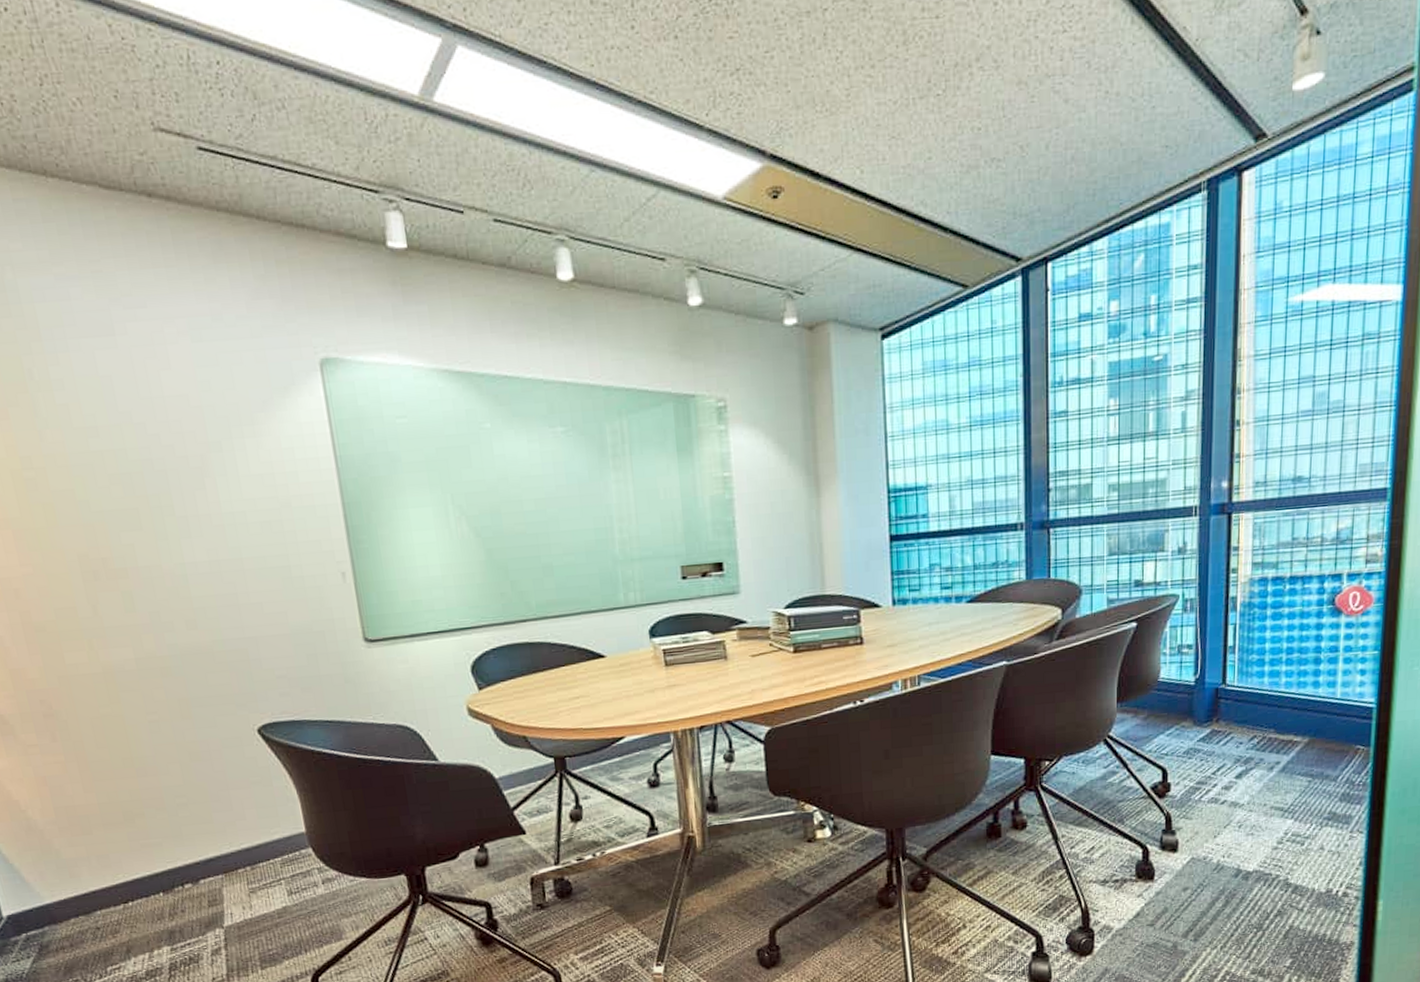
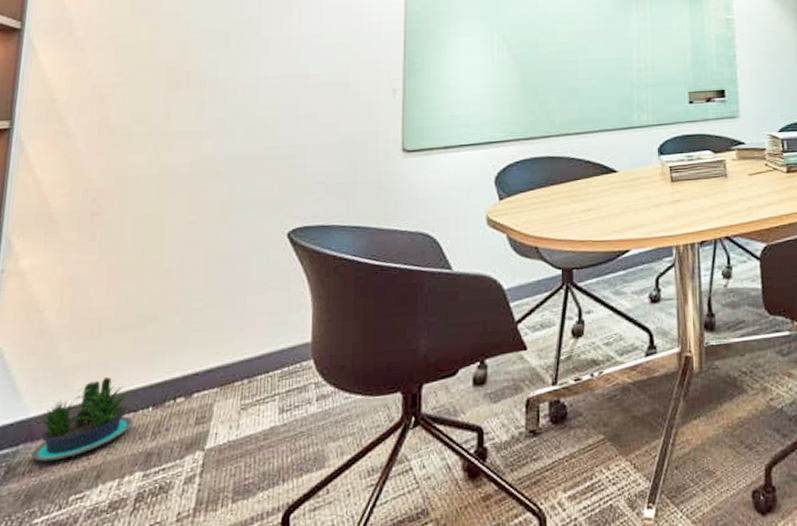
potted plant: none [53,867,150,940] -> present [30,376,141,462]

